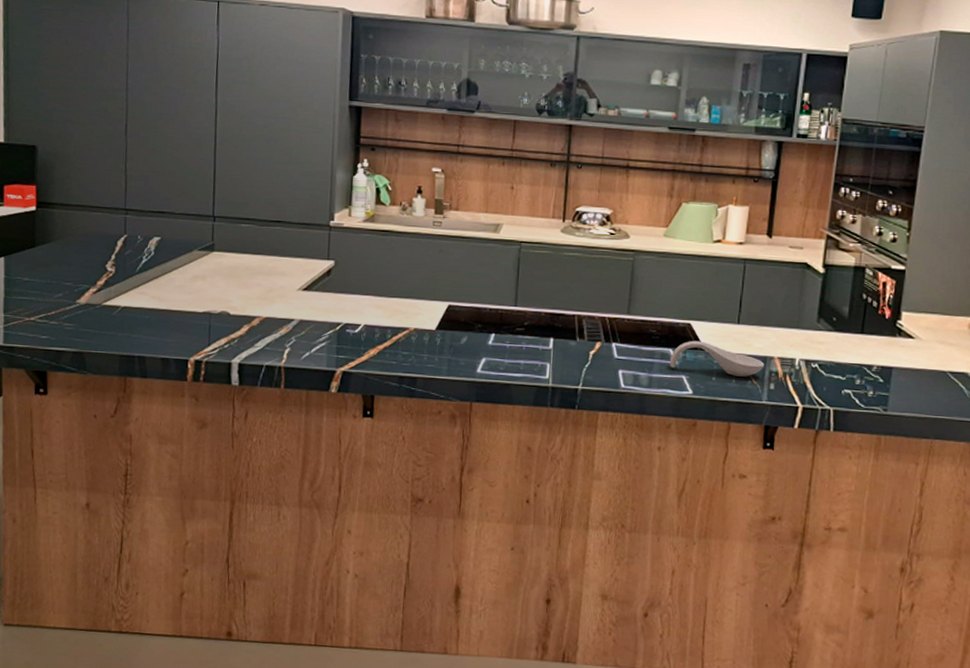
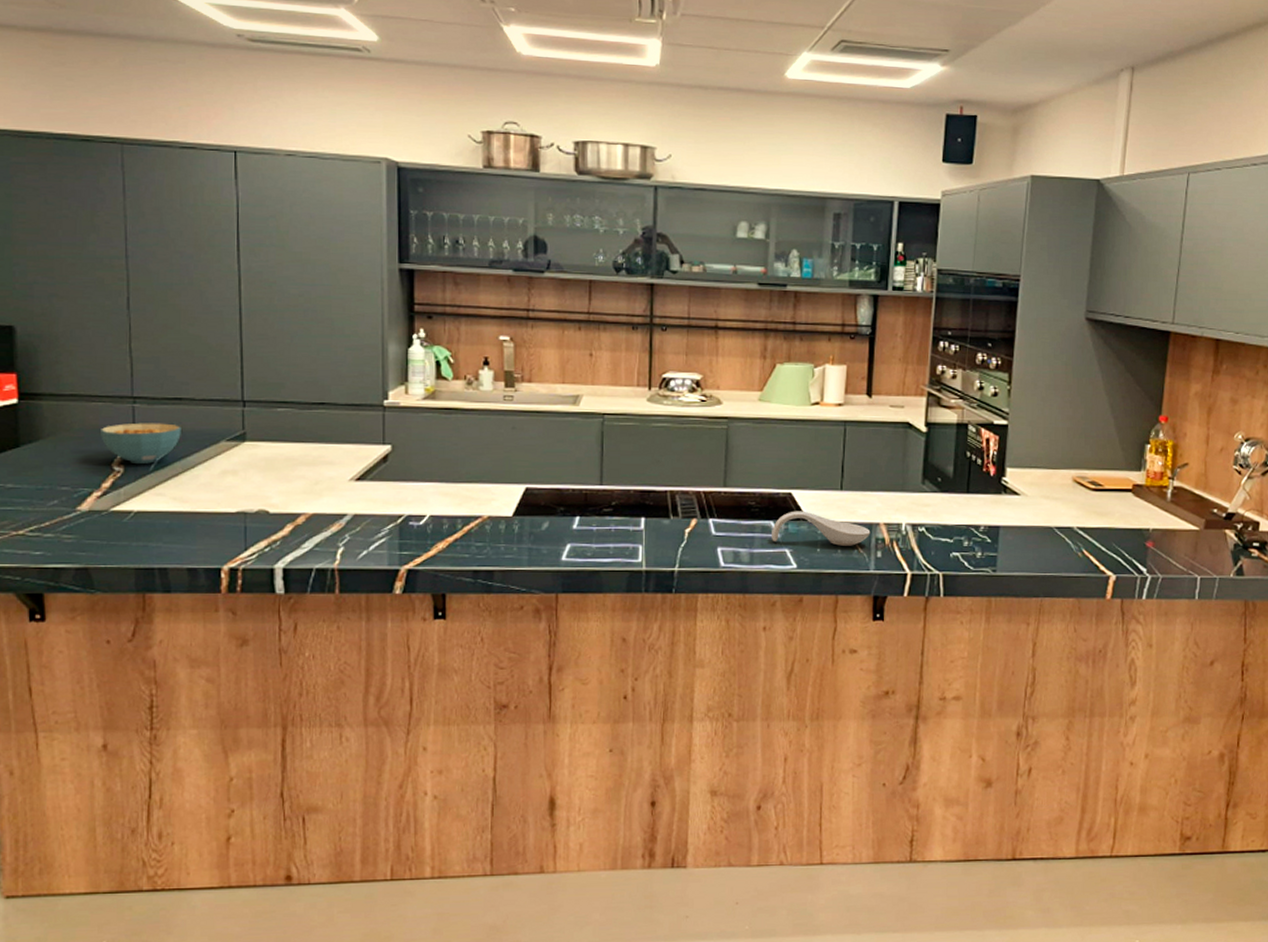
cereal bowl: none [98,231,163,267] -> present [99,423,181,464]

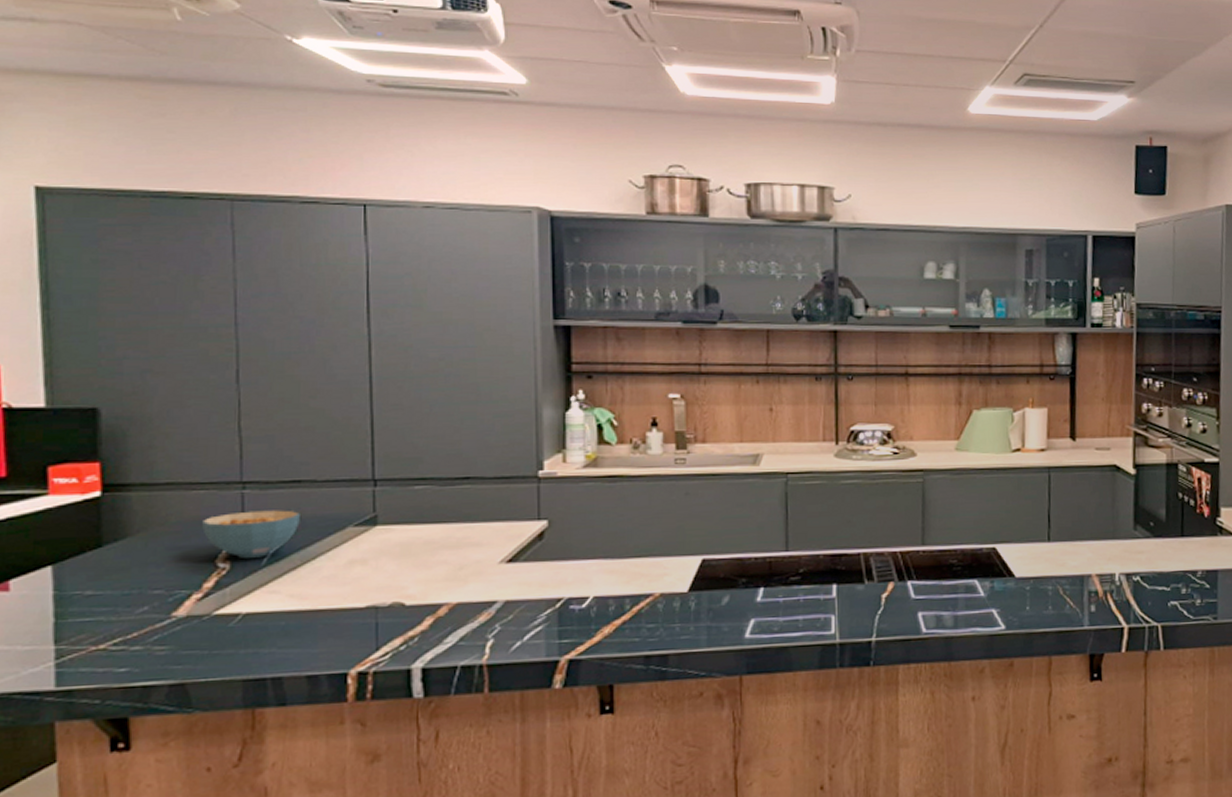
spoon rest: present [772,511,871,546] -> none [976,566,1083,602]

